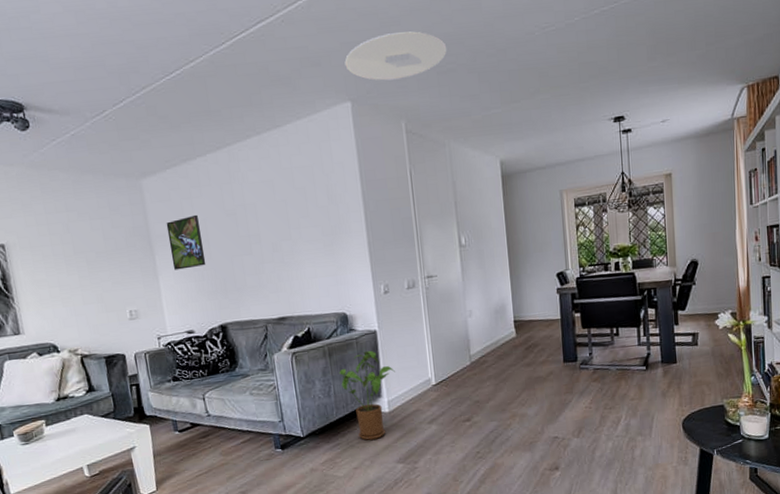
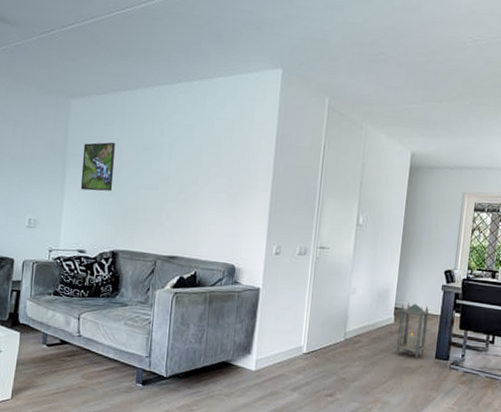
house plant: present [339,350,395,440] -> none [215,306,270,395]
ceiling light: present [344,31,447,81] -> none [284,15,383,59]
lantern: none [520,312,552,367] -> present [396,302,429,359]

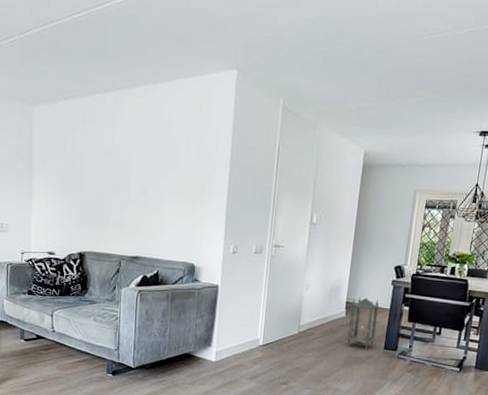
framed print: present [80,142,115,191] -> none [47,147,78,196]

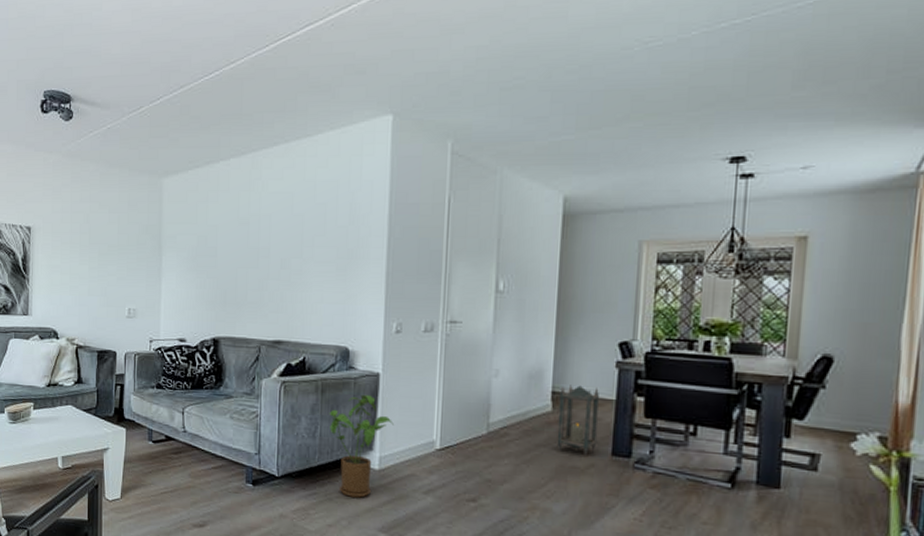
house plant: none [177,302,228,384] -> present [329,394,394,498]

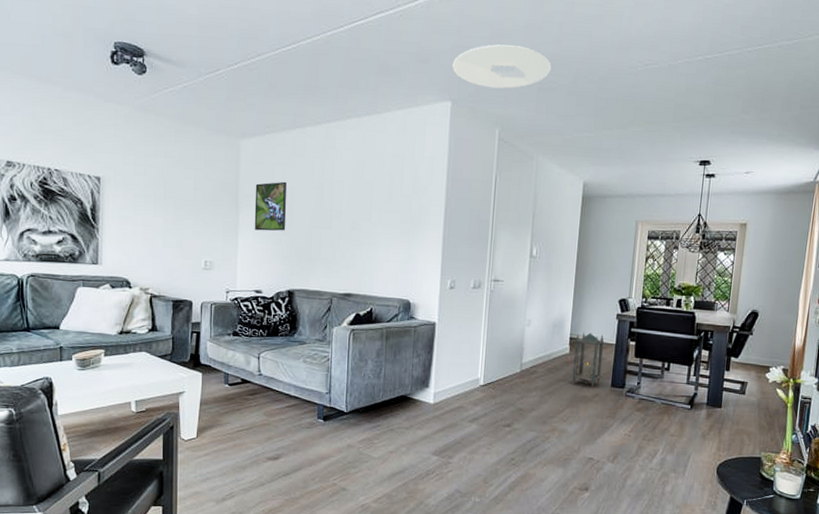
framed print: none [177,219,211,274] -> present [254,181,287,231]
house plant: present [329,394,394,498] -> none [392,340,447,428]
ceiling light: none [393,41,517,94] -> present [452,44,552,89]

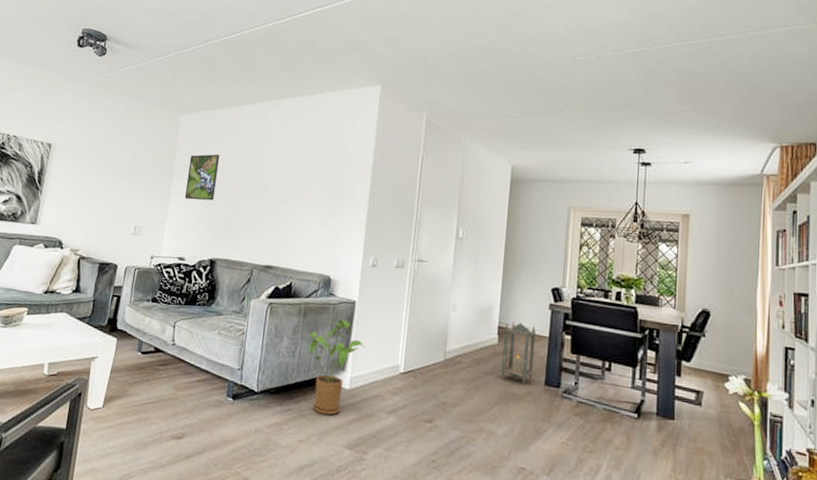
house plant: none [392,340,447,428] -> present [308,319,365,416]
ceiling light: present [452,44,552,89] -> none [383,35,480,76]

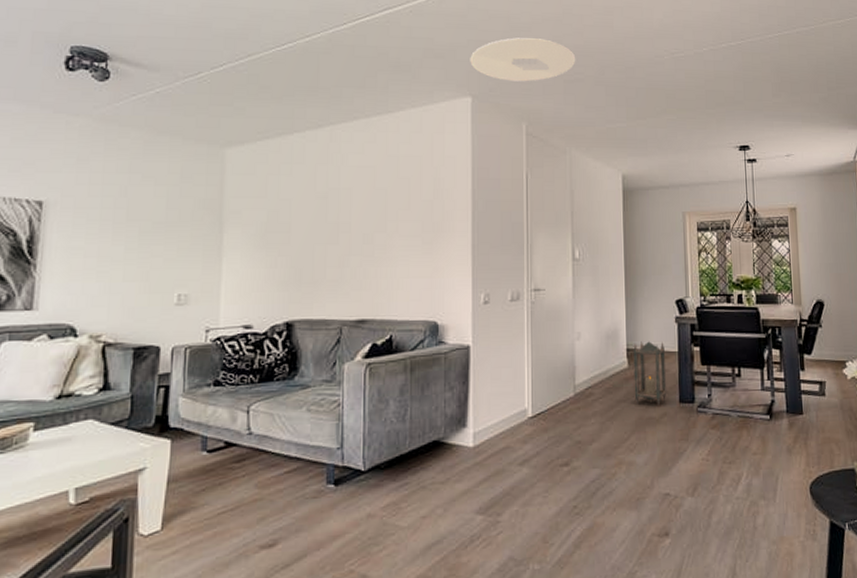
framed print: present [184,154,220,201] -> none [242,193,284,253]
house plant: present [308,319,365,416] -> none [419,369,486,481]
ceiling light: none [383,35,480,76] -> present [470,37,576,82]

